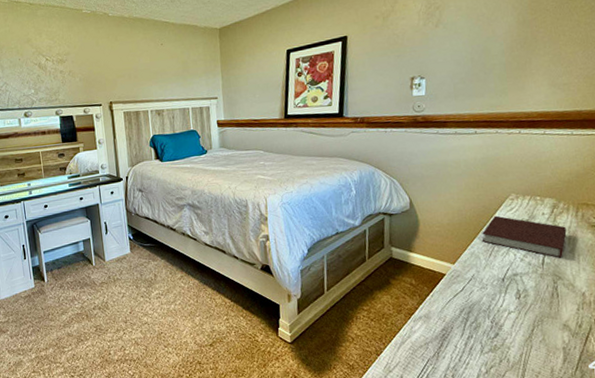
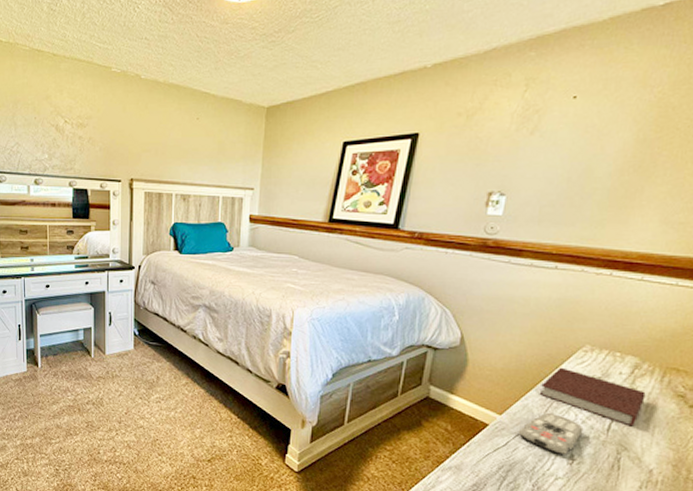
remote control: none [471,256,523,292] -> present [519,412,584,456]

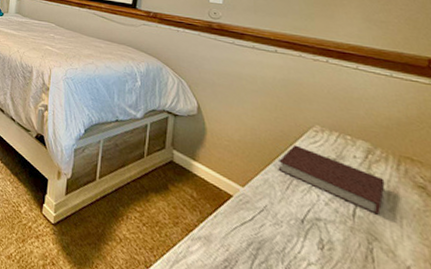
remote control: present [519,412,584,456] -> none [264,189,328,239]

